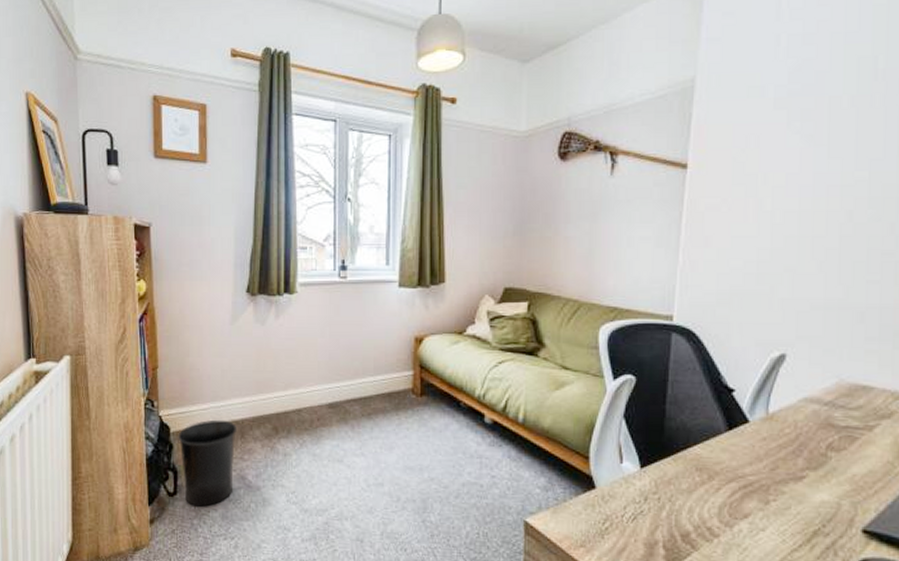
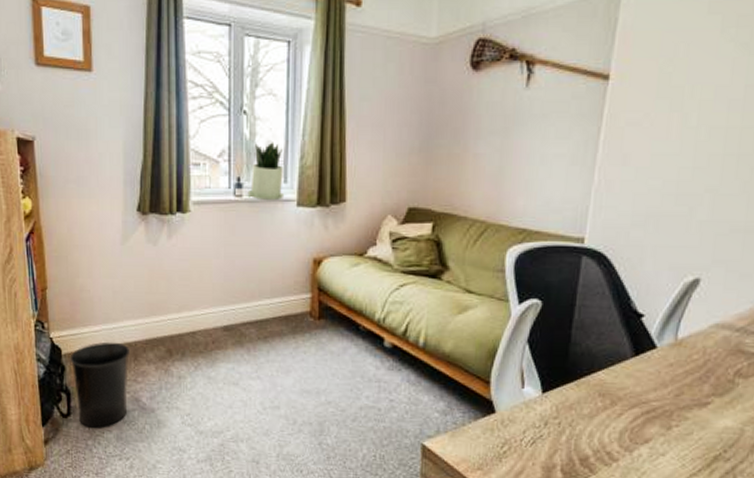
planter: none [352,227,387,282] -> present [247,142,285,201]

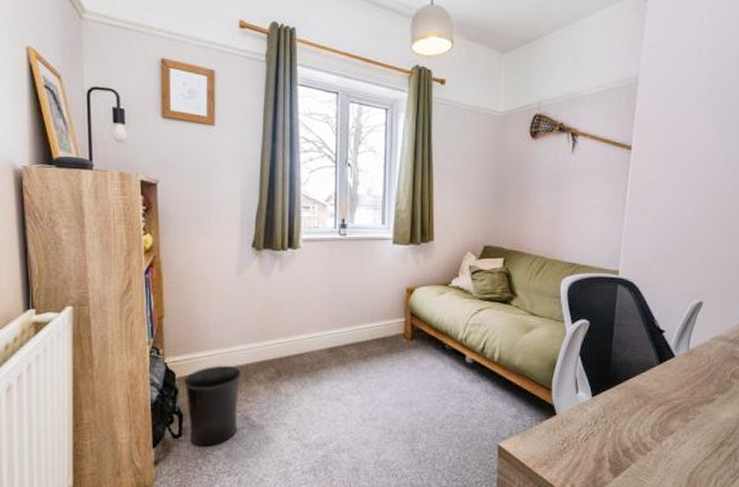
planter: present [247,142,285,201] -> none [351,190,383,240]

